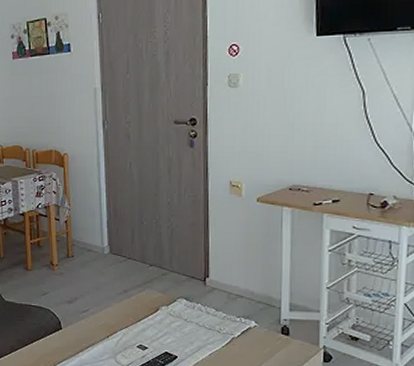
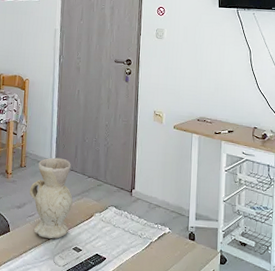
vase: none [80,244,133,337] -> present [29,157,73,239]

